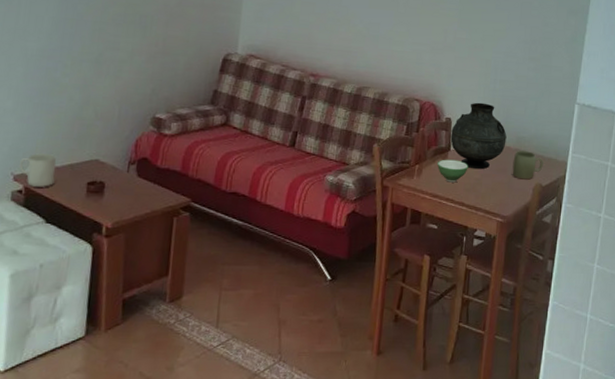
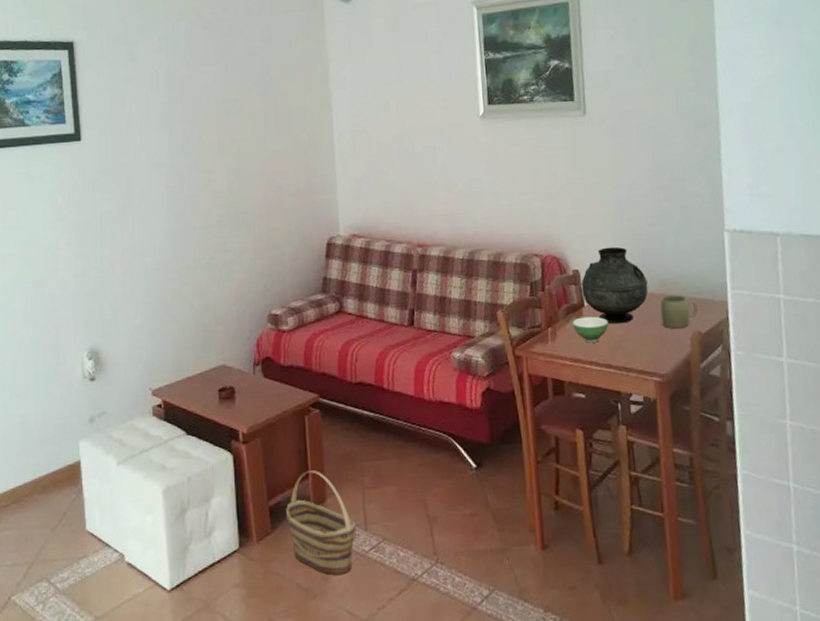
mug: present [19,153,56,187] -> none [155,365,189,400]
basket: none [139,269,208,367] -> present [286,470,356,576]

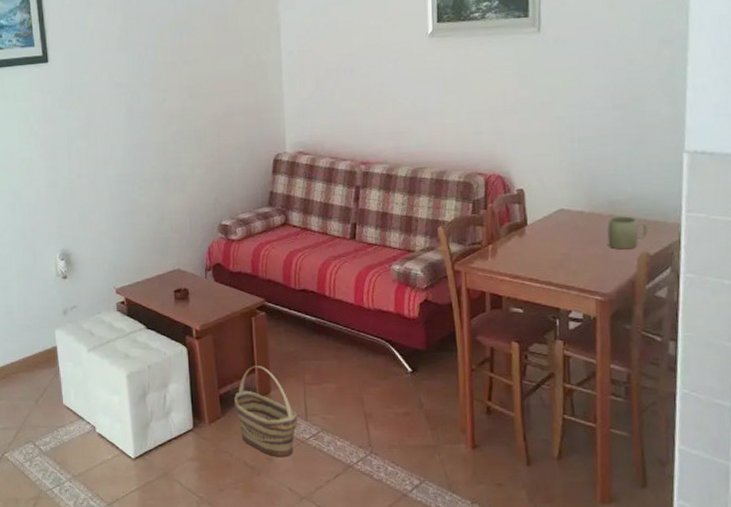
bowl: present [571,316,609,343] -> none [513,235,552,261]
vase: present [581,246,648,324] -> none [525,166,596,243]

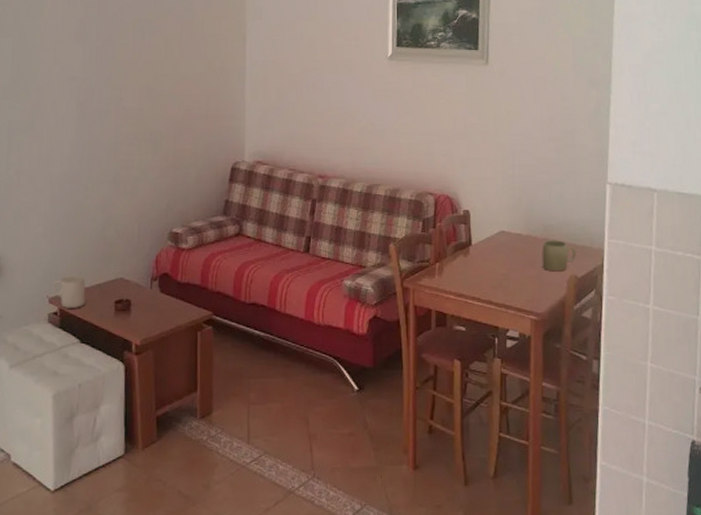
mug: none [119,268,148,298] -> present [53,275,86,308]
basket: present [234,366,298,458] -> none [172,384,239,485]

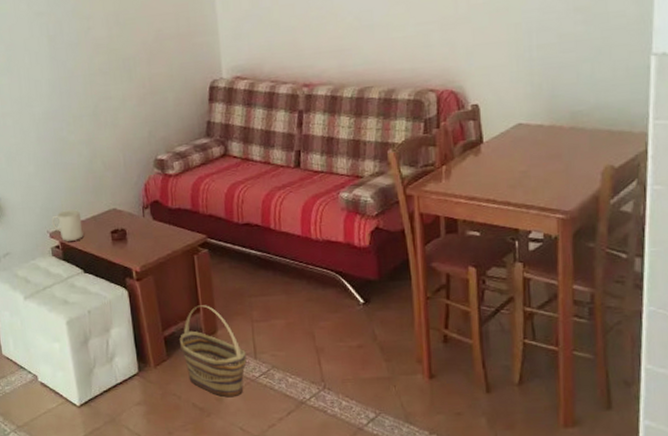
basket: none [172,384,239,485] -> present [180,305,247,398]
mug: present [542,240,576,272] -> none [569,127,613,164]

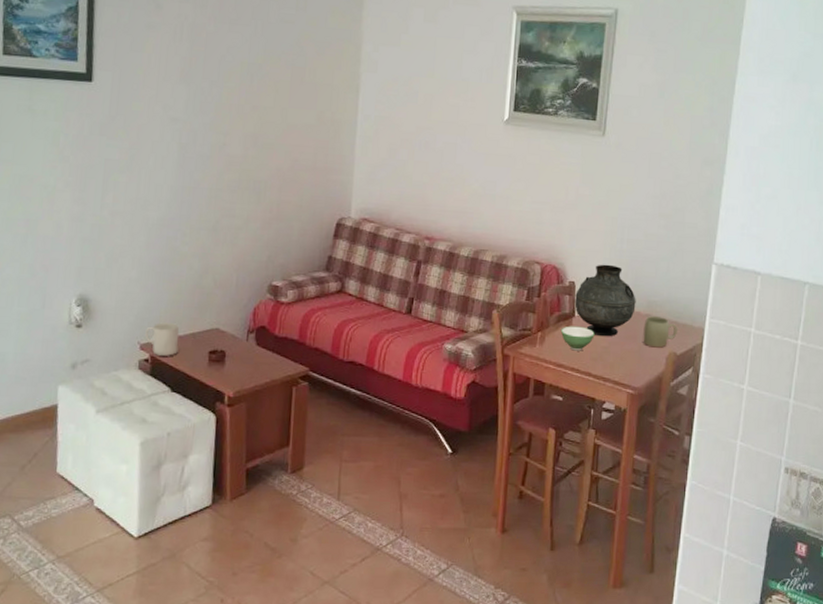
basket: present [180,305,247,398] -> none [262,439,329,539]
bowl: none [468,152,510,181] -> present [560,326,595,351]
vase: none [480,77,557,160] -> present [575,264,636,337]
mug: none [569,127,613,164] -> present [643,316,678,348]

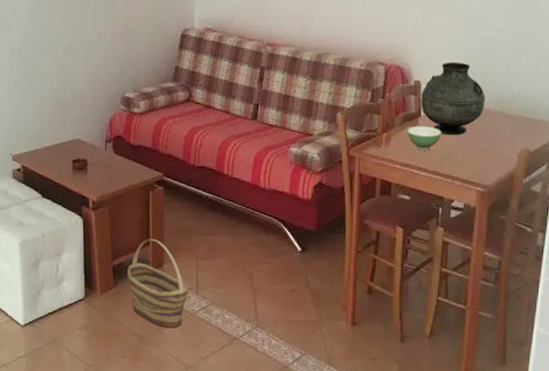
mug: present [145,322,179,356] -> none [16,135,45,166]
basket: none [262,439,329,539] -> present [127,239,188,329]
mug: present [643,316,678,348] -> none [493,113,530,145]

